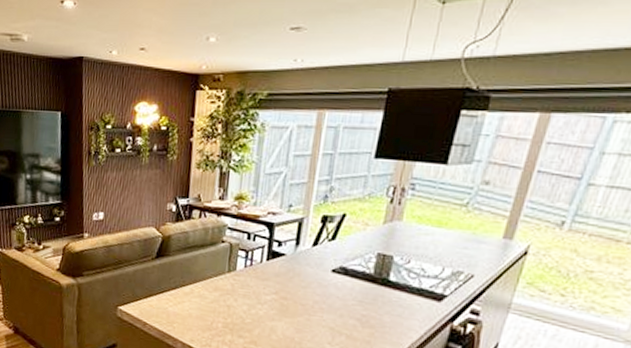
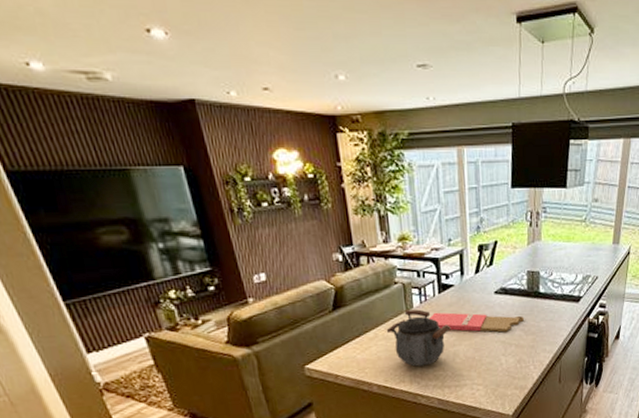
kettle: none [203,271,273,334] -> present [386,309,451,367]
cutting board: none [251,279,363,318] -> present [429,312,524,333]

